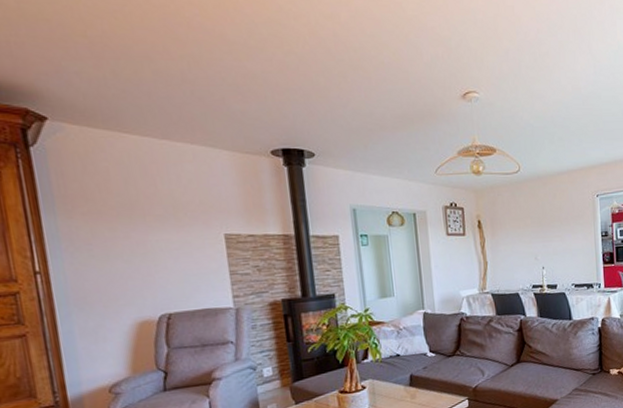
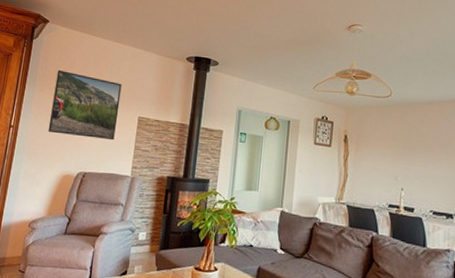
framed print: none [85,186,199,273] -> present [48,69,122,141]

